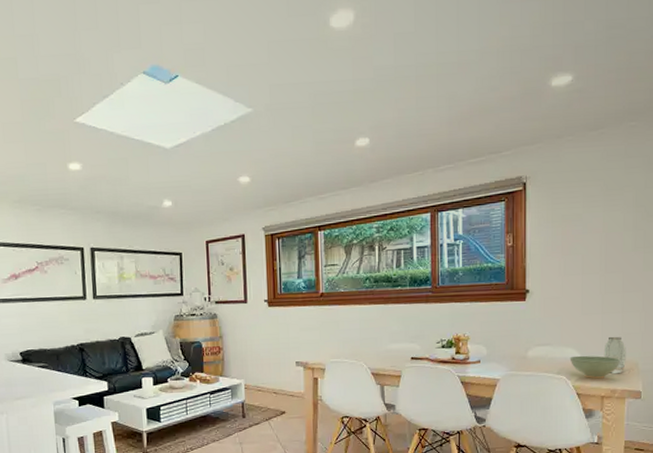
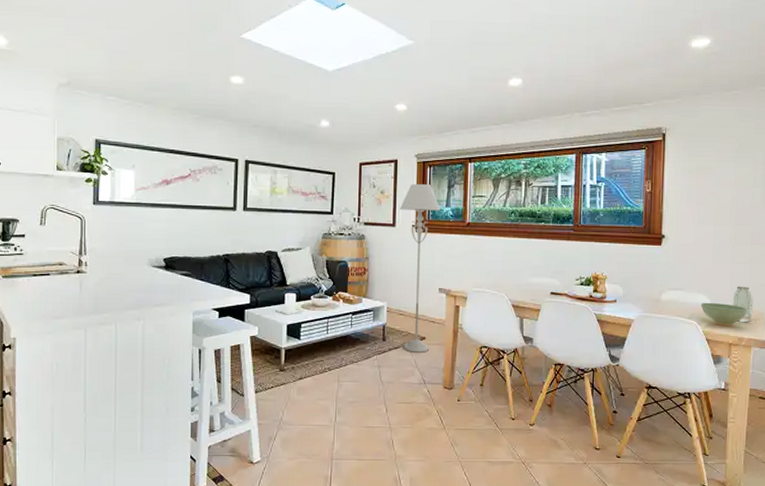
floor lamp: none [251,257,292,427] -> present [400,184,441,353]

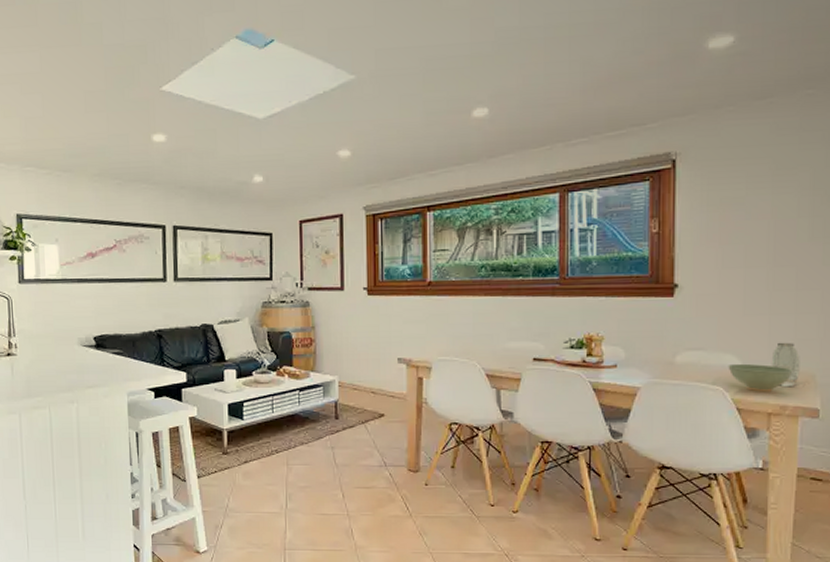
floor lamp: present [400,184,441,353] -> none [348,240,396,431]

